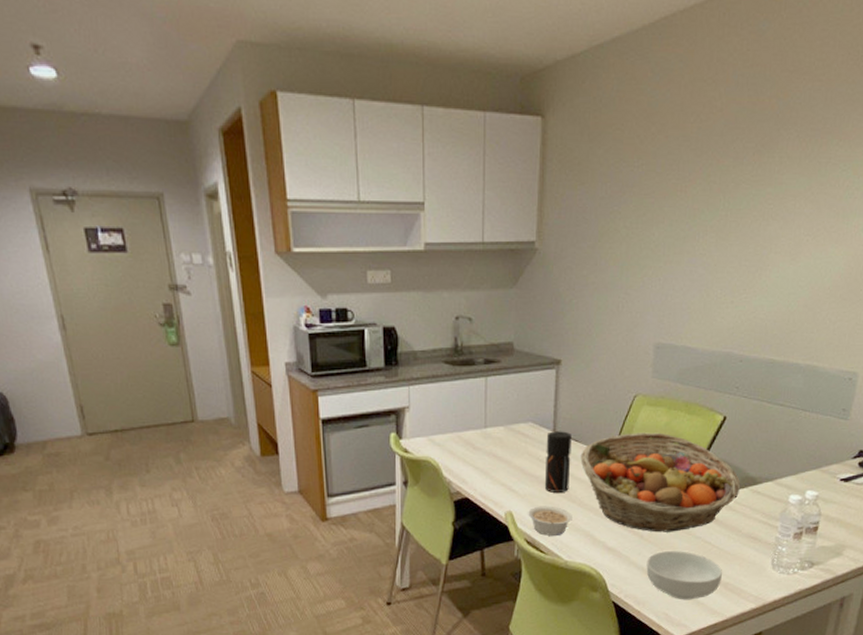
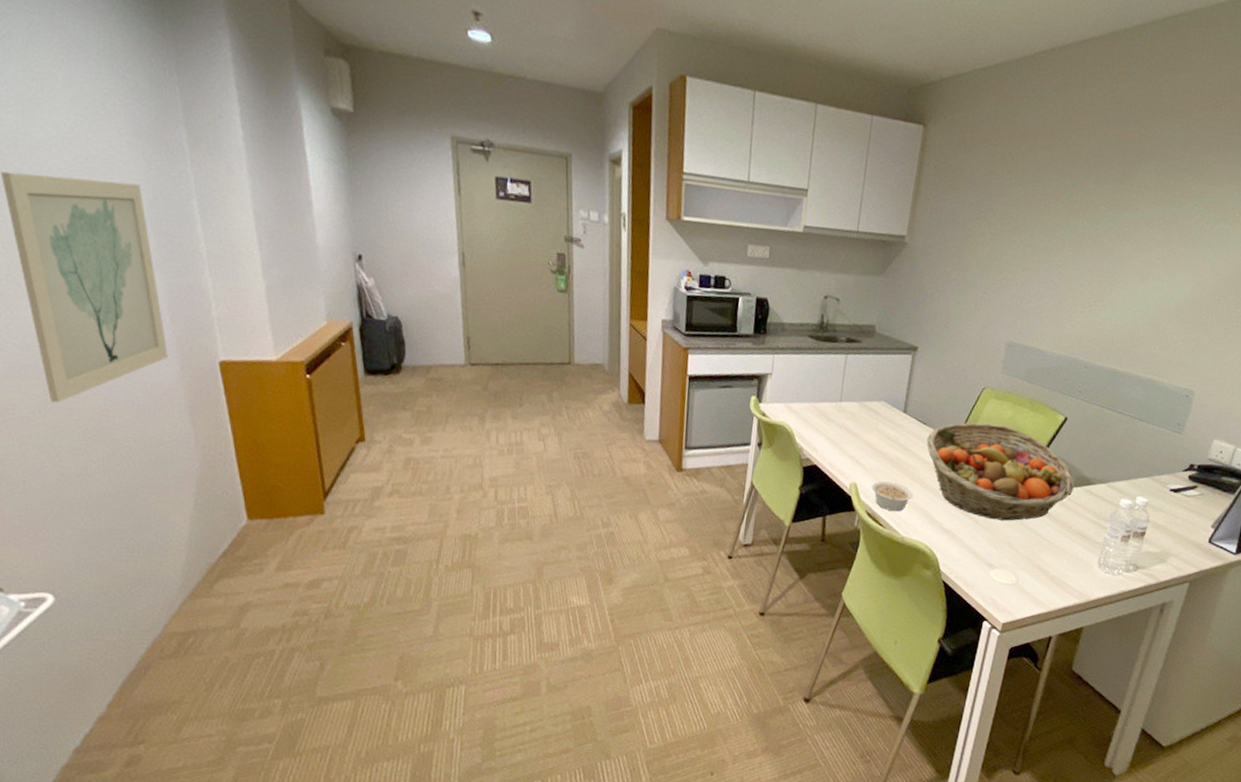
pepper grinder: present [544,431,572,493] -> none [889,412,921,471]
cereal bowl: present [646,551,722,600] -> none [978,538,1050,588]

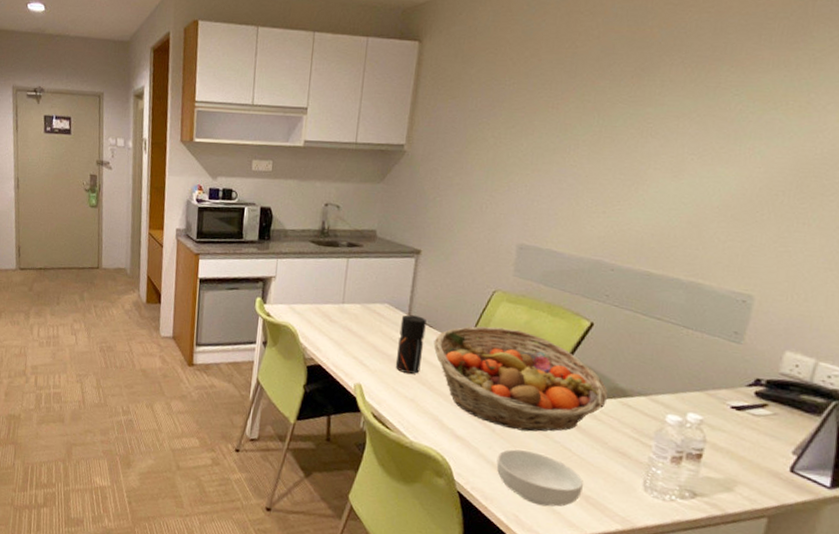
legume: present [871,481,913,511] -> none [377,383,422,415]
pepper grinder: none [889,412,921,471] -> present [395,314,426,374]
cereal bowl: none [978,538,1050,588] -> present [496,449,583,507]

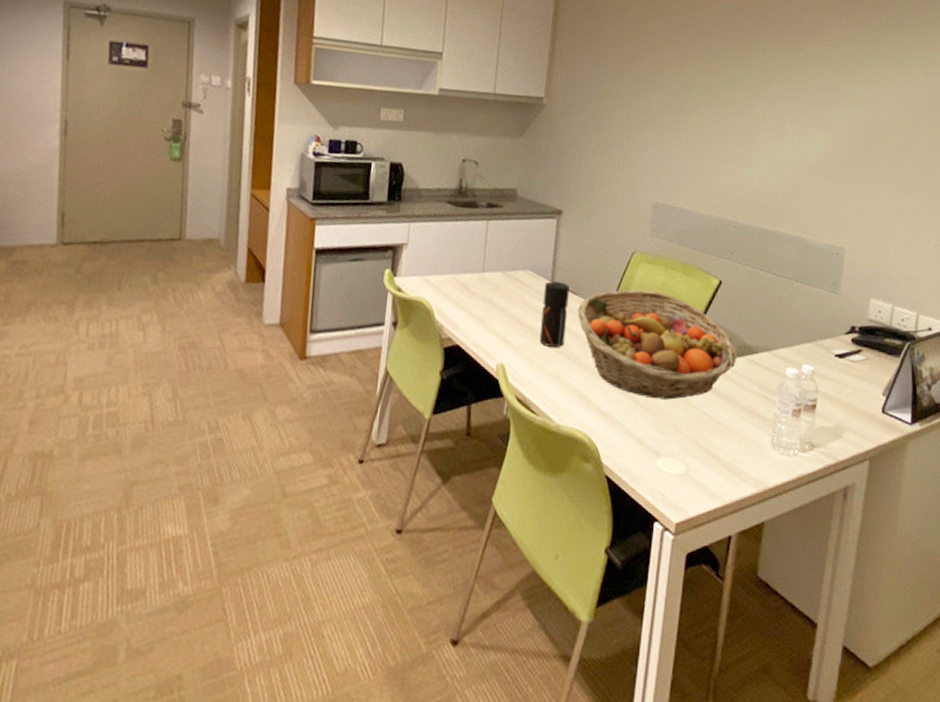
cereal bowl: present [496,449,583,507] -> none [642,420,721,479]

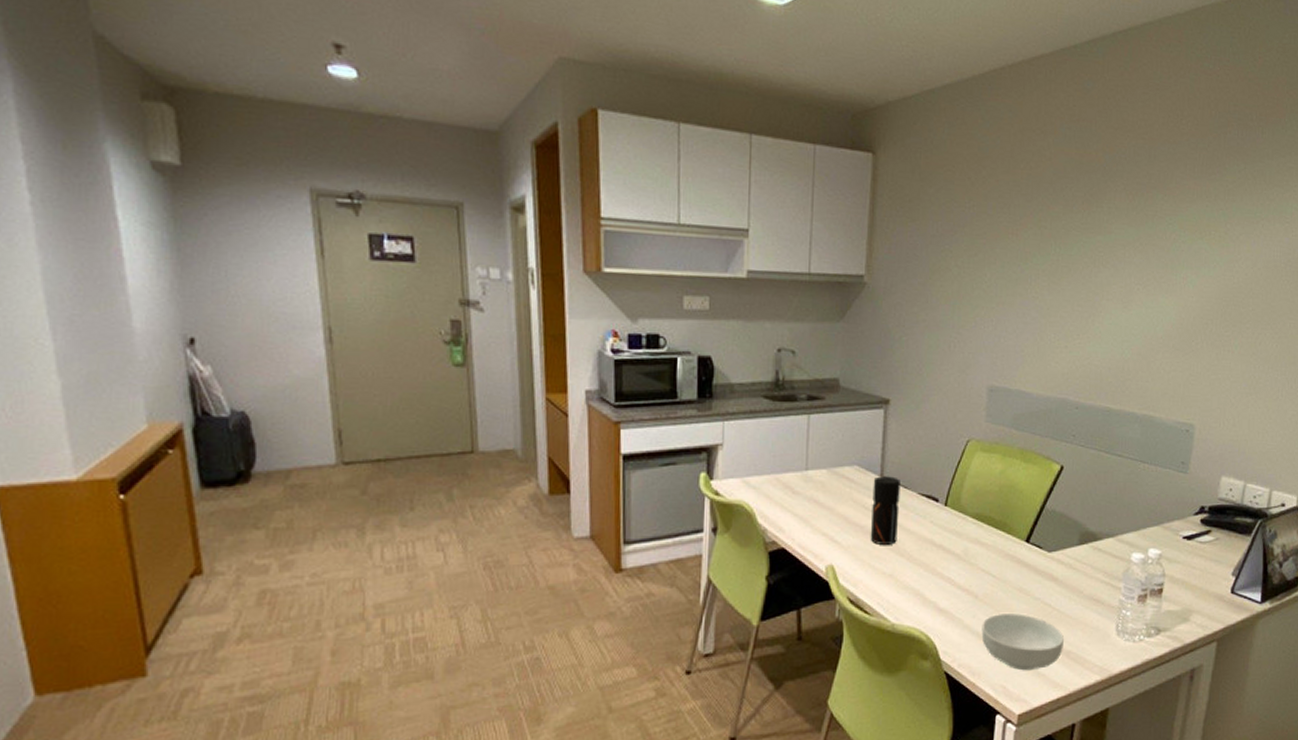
fruit basket: present [577,289,738,400] -> none [910,480,1081,592]
cereal bowl: none [642,420,721,479] -> present [981,613,1064,671]

